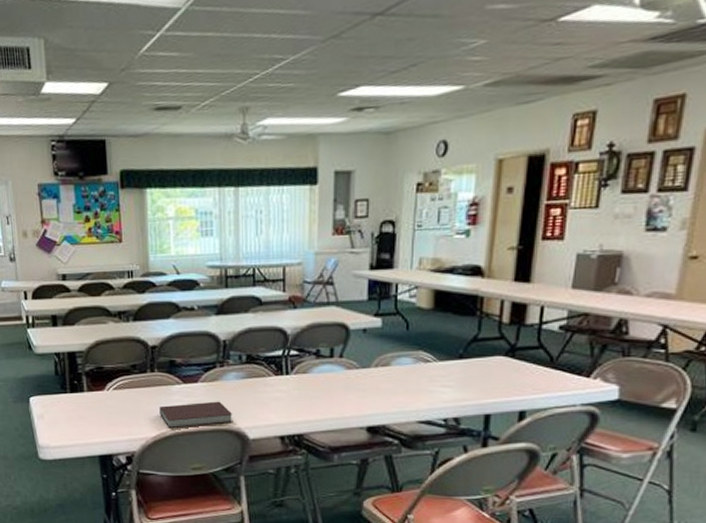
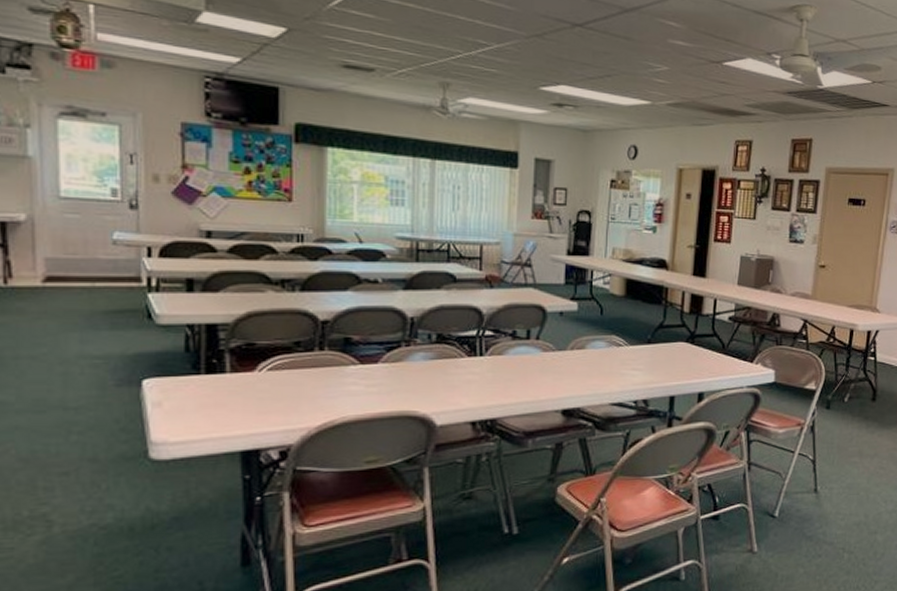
notebook: present [159,401,233,429] -> none [328,384,419,416]

